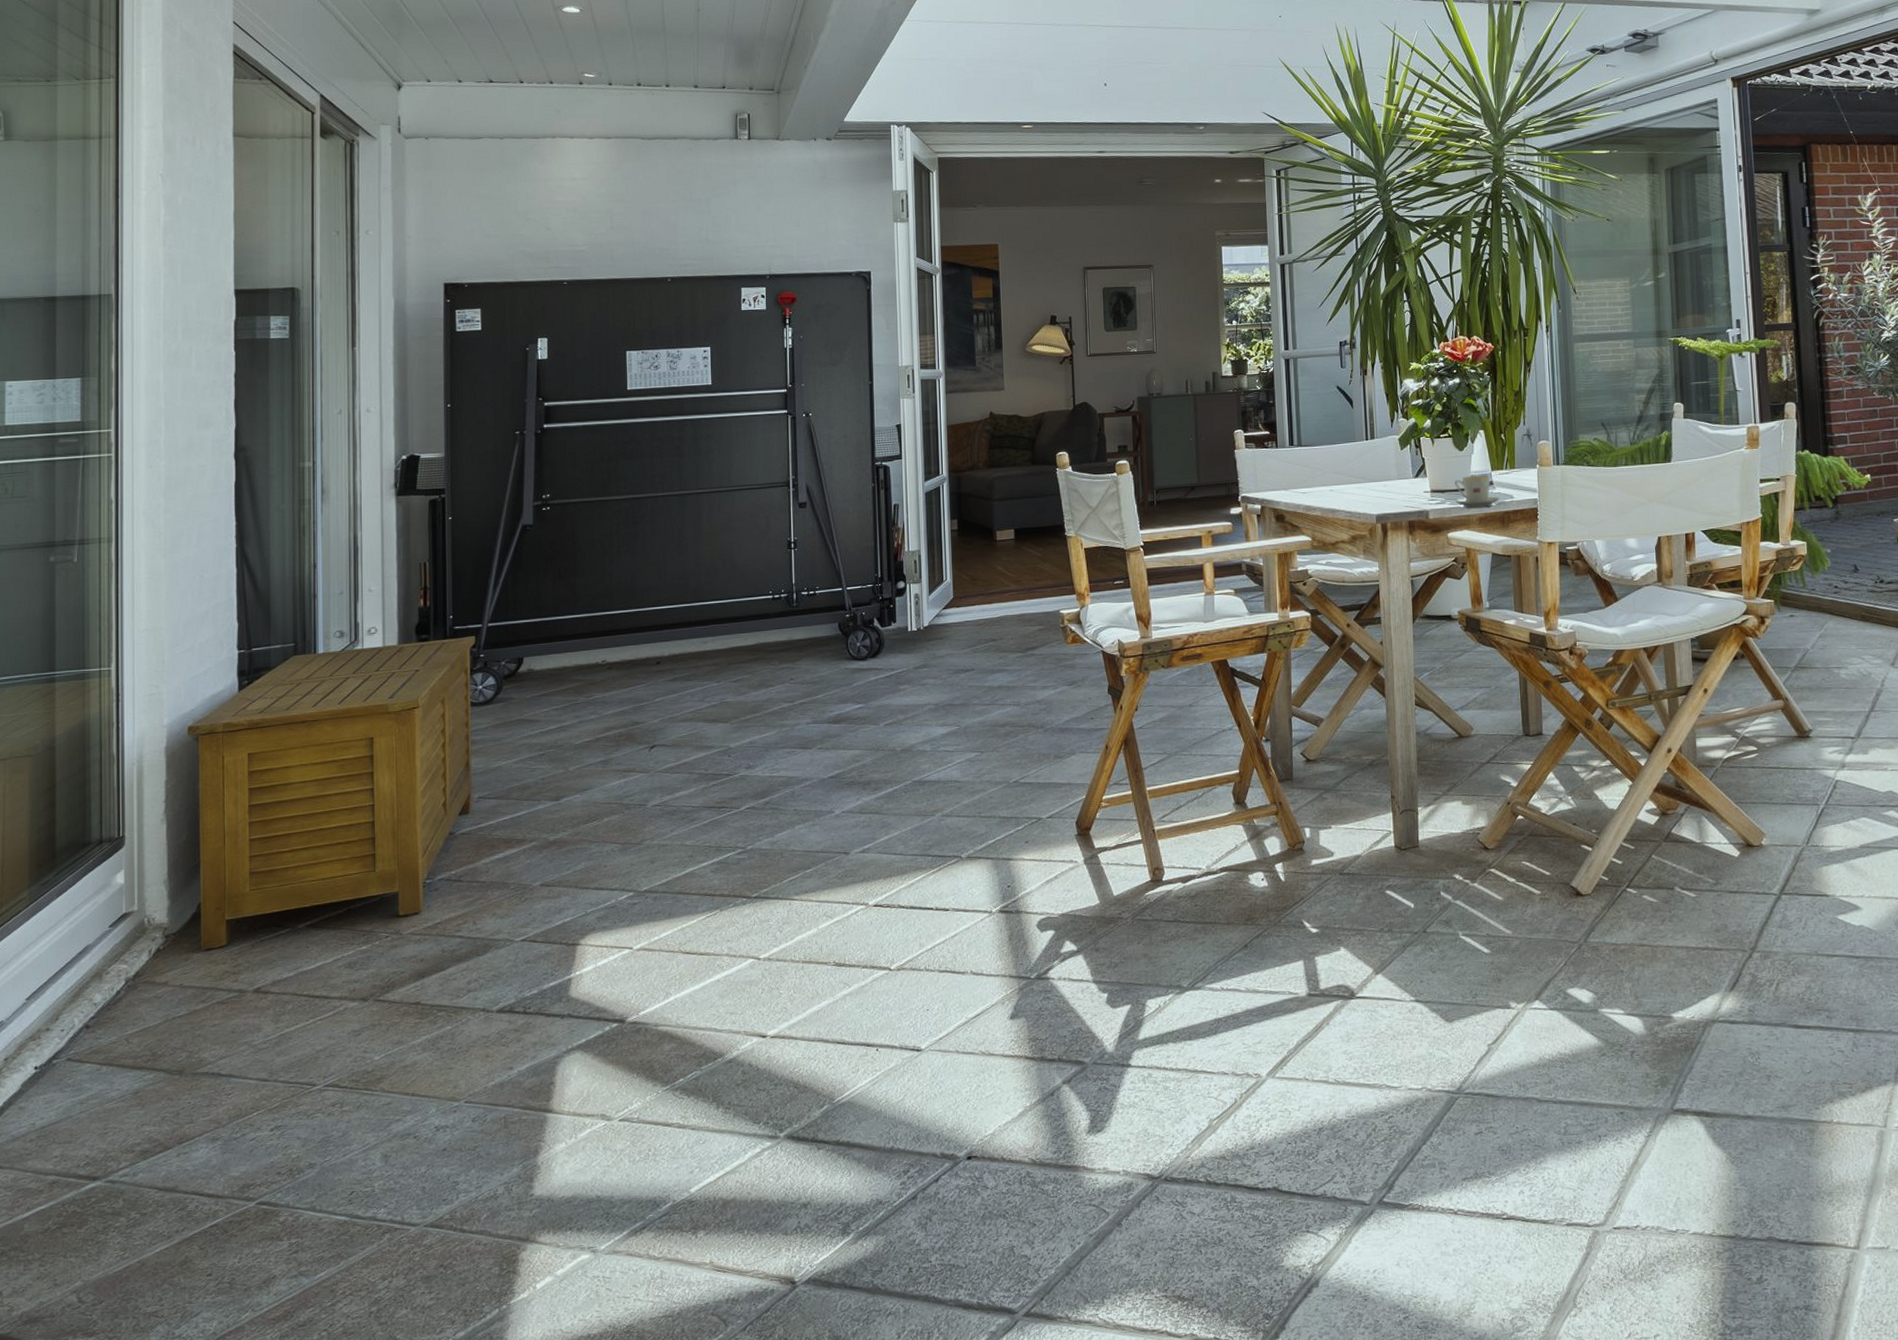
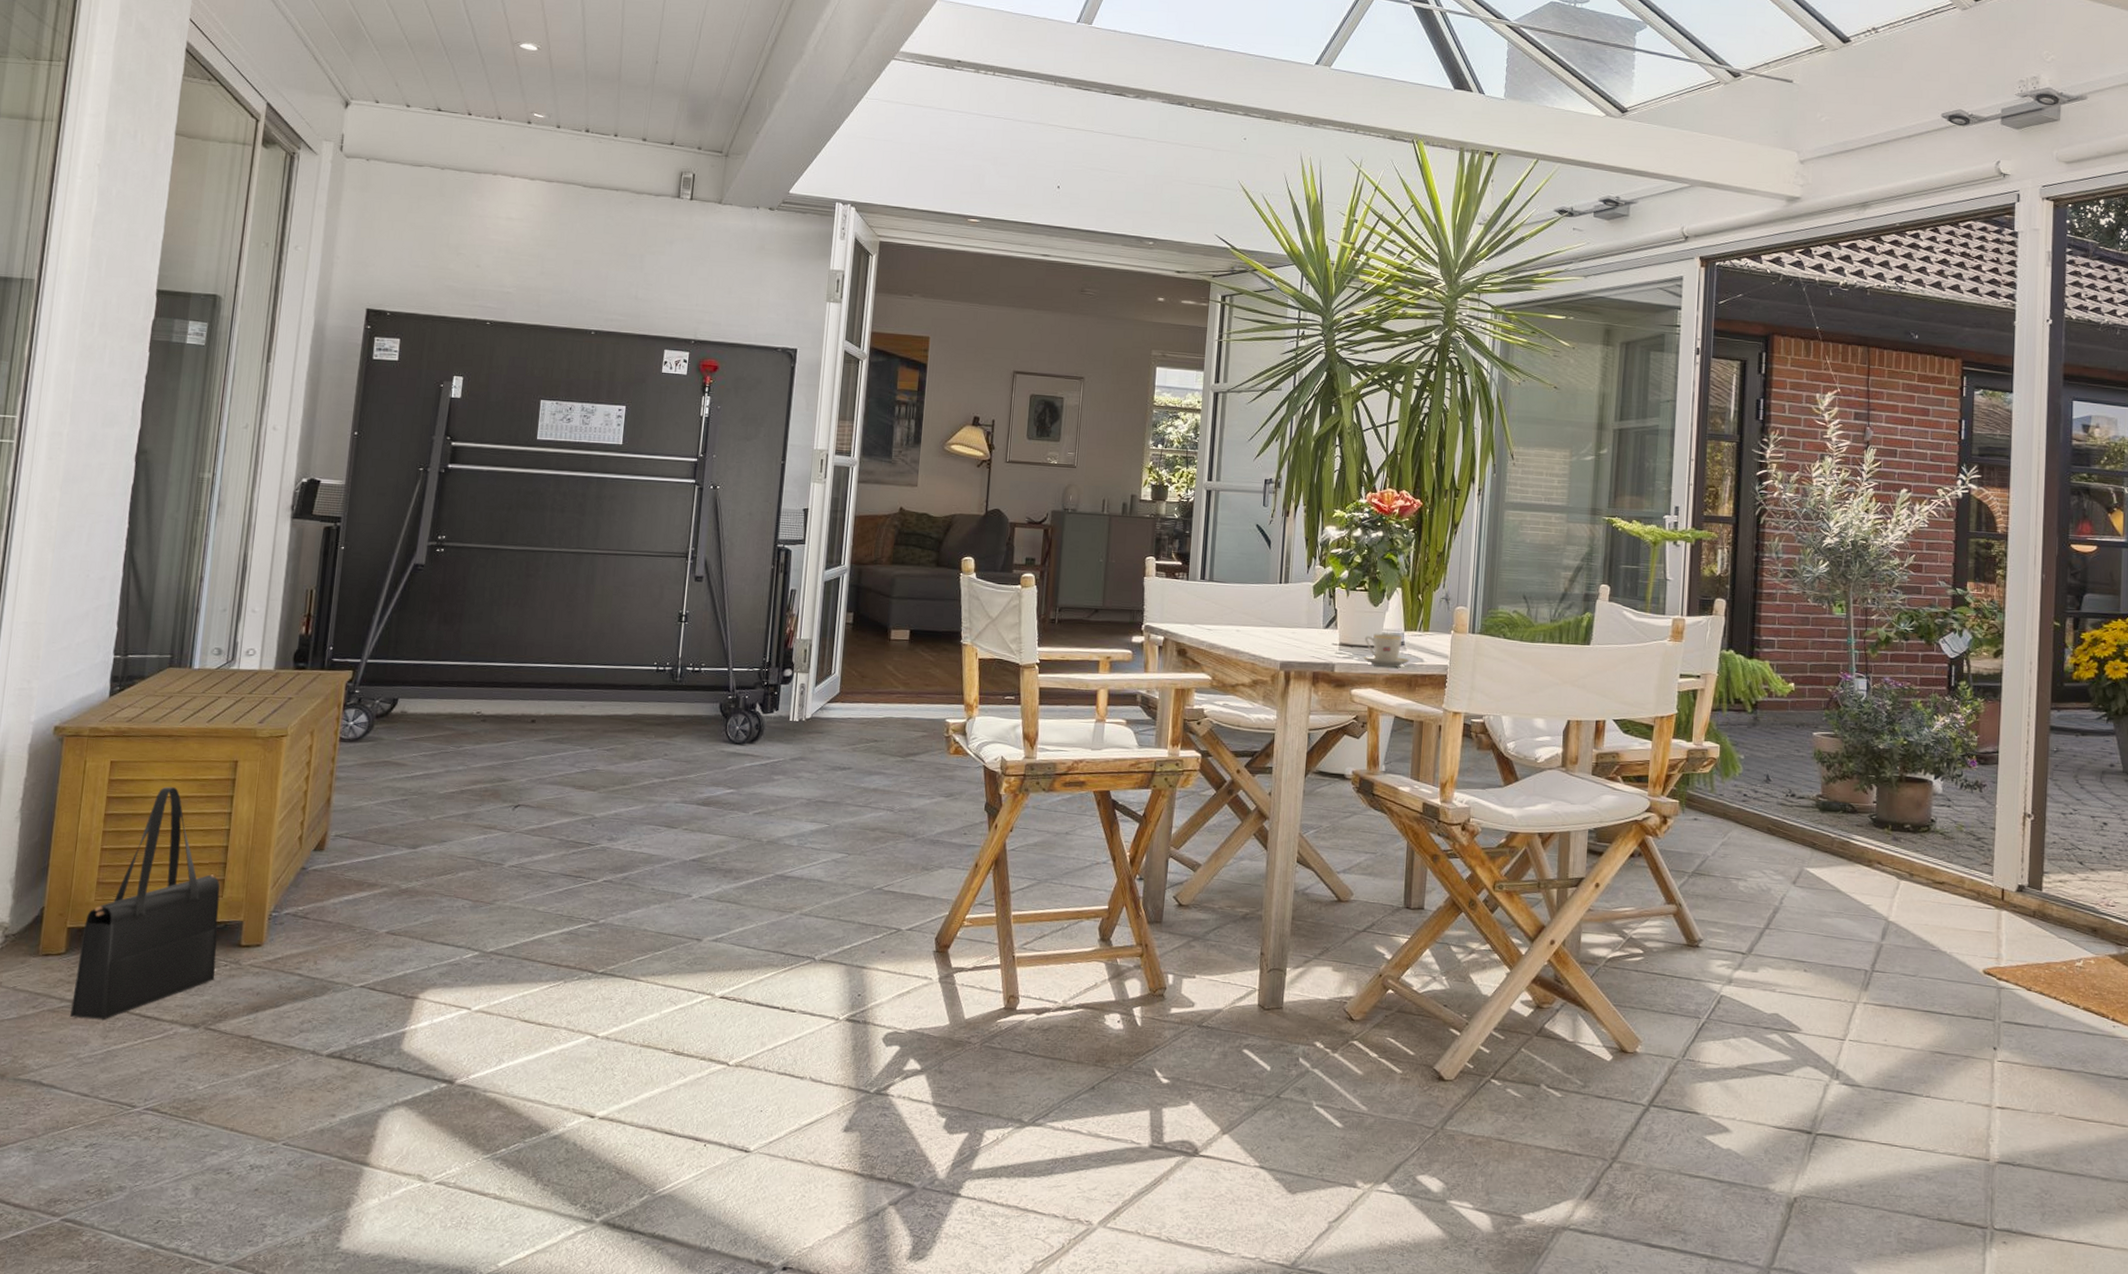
tote bag: none [239,771,378,1007] -> present [69,786,220,1020]

